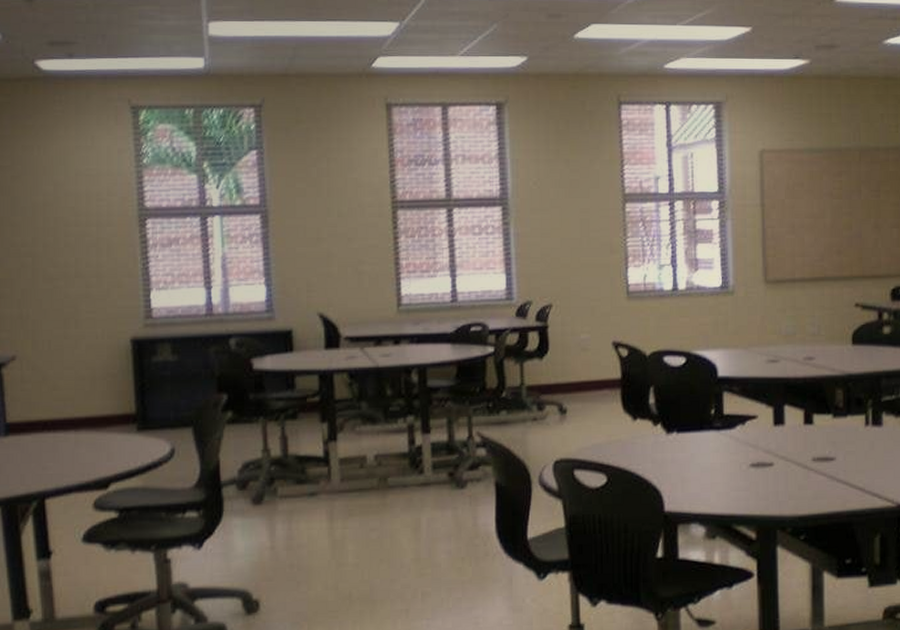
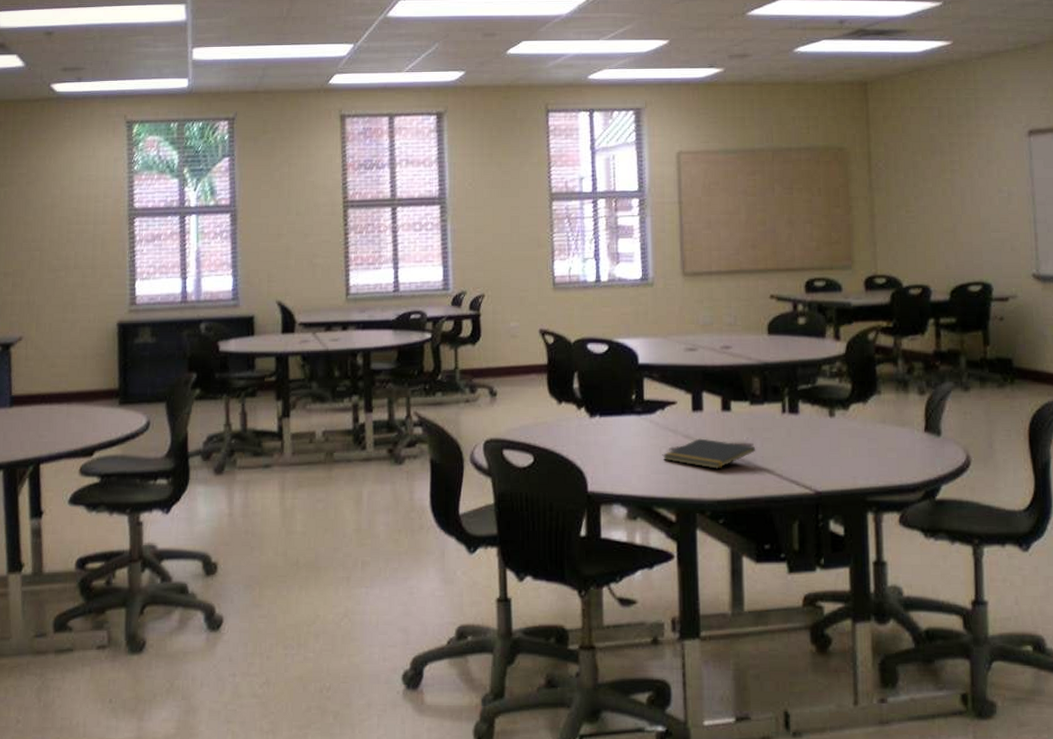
notepad: none [742,453,839,484] -> present [662,438,756,469]

